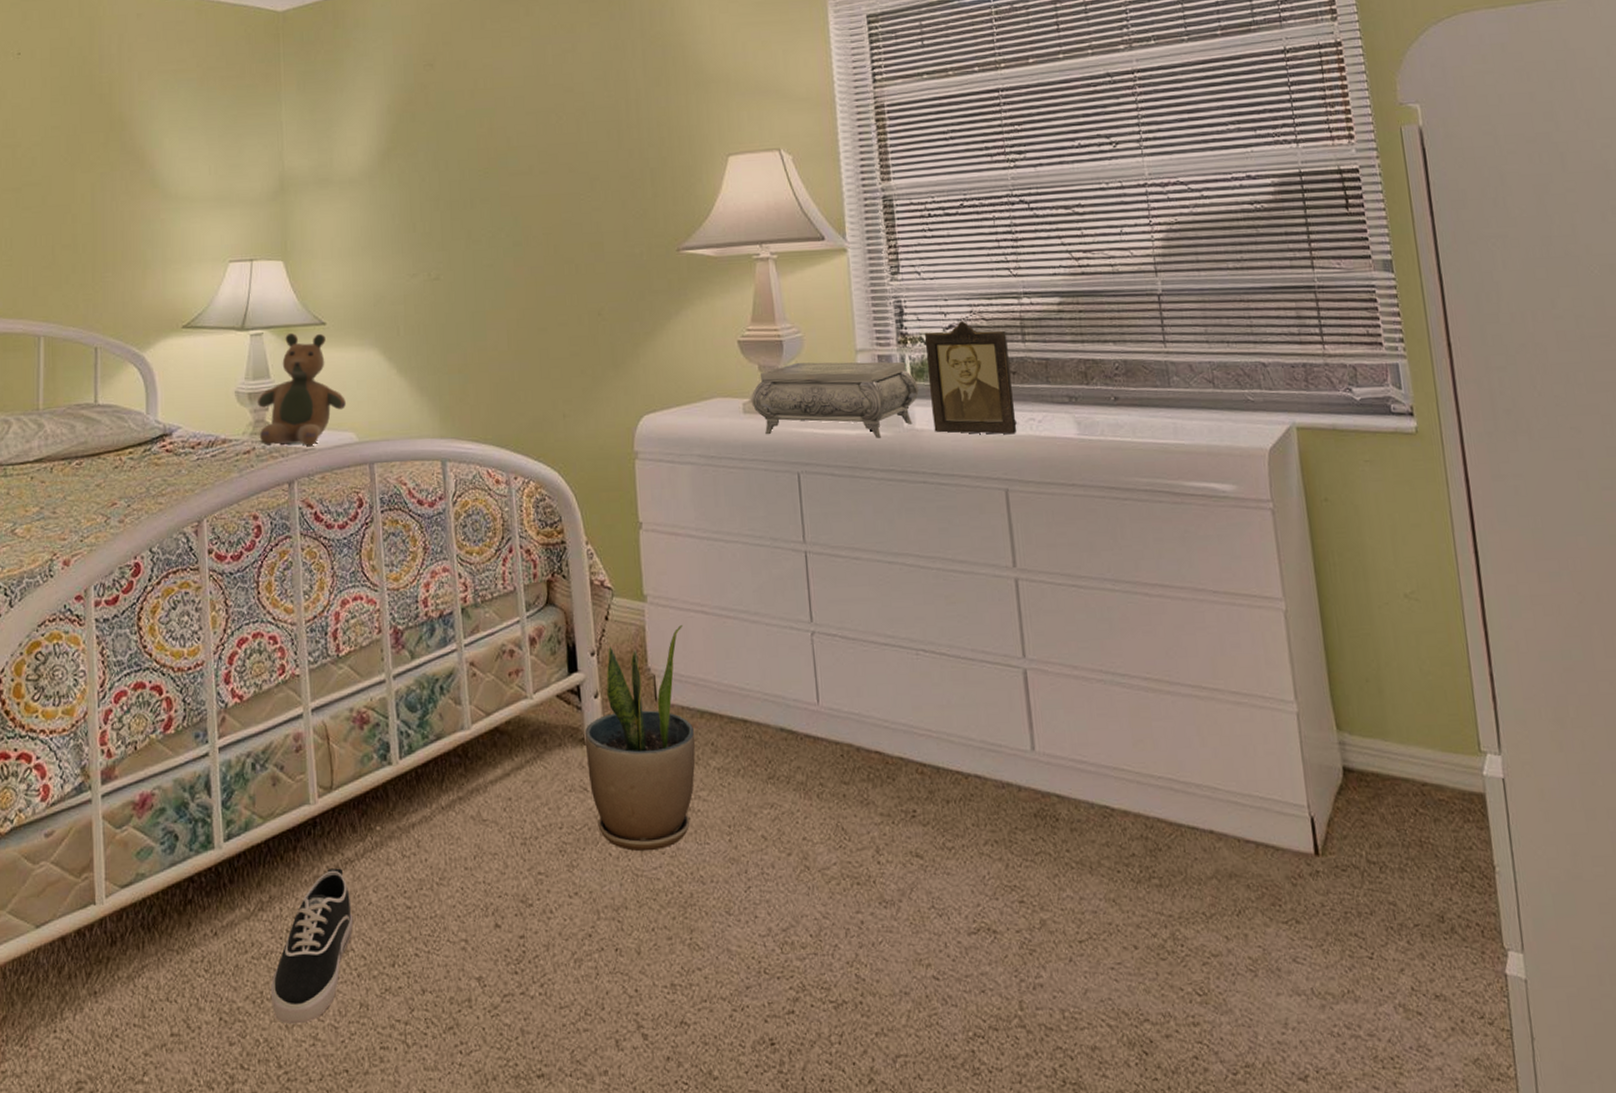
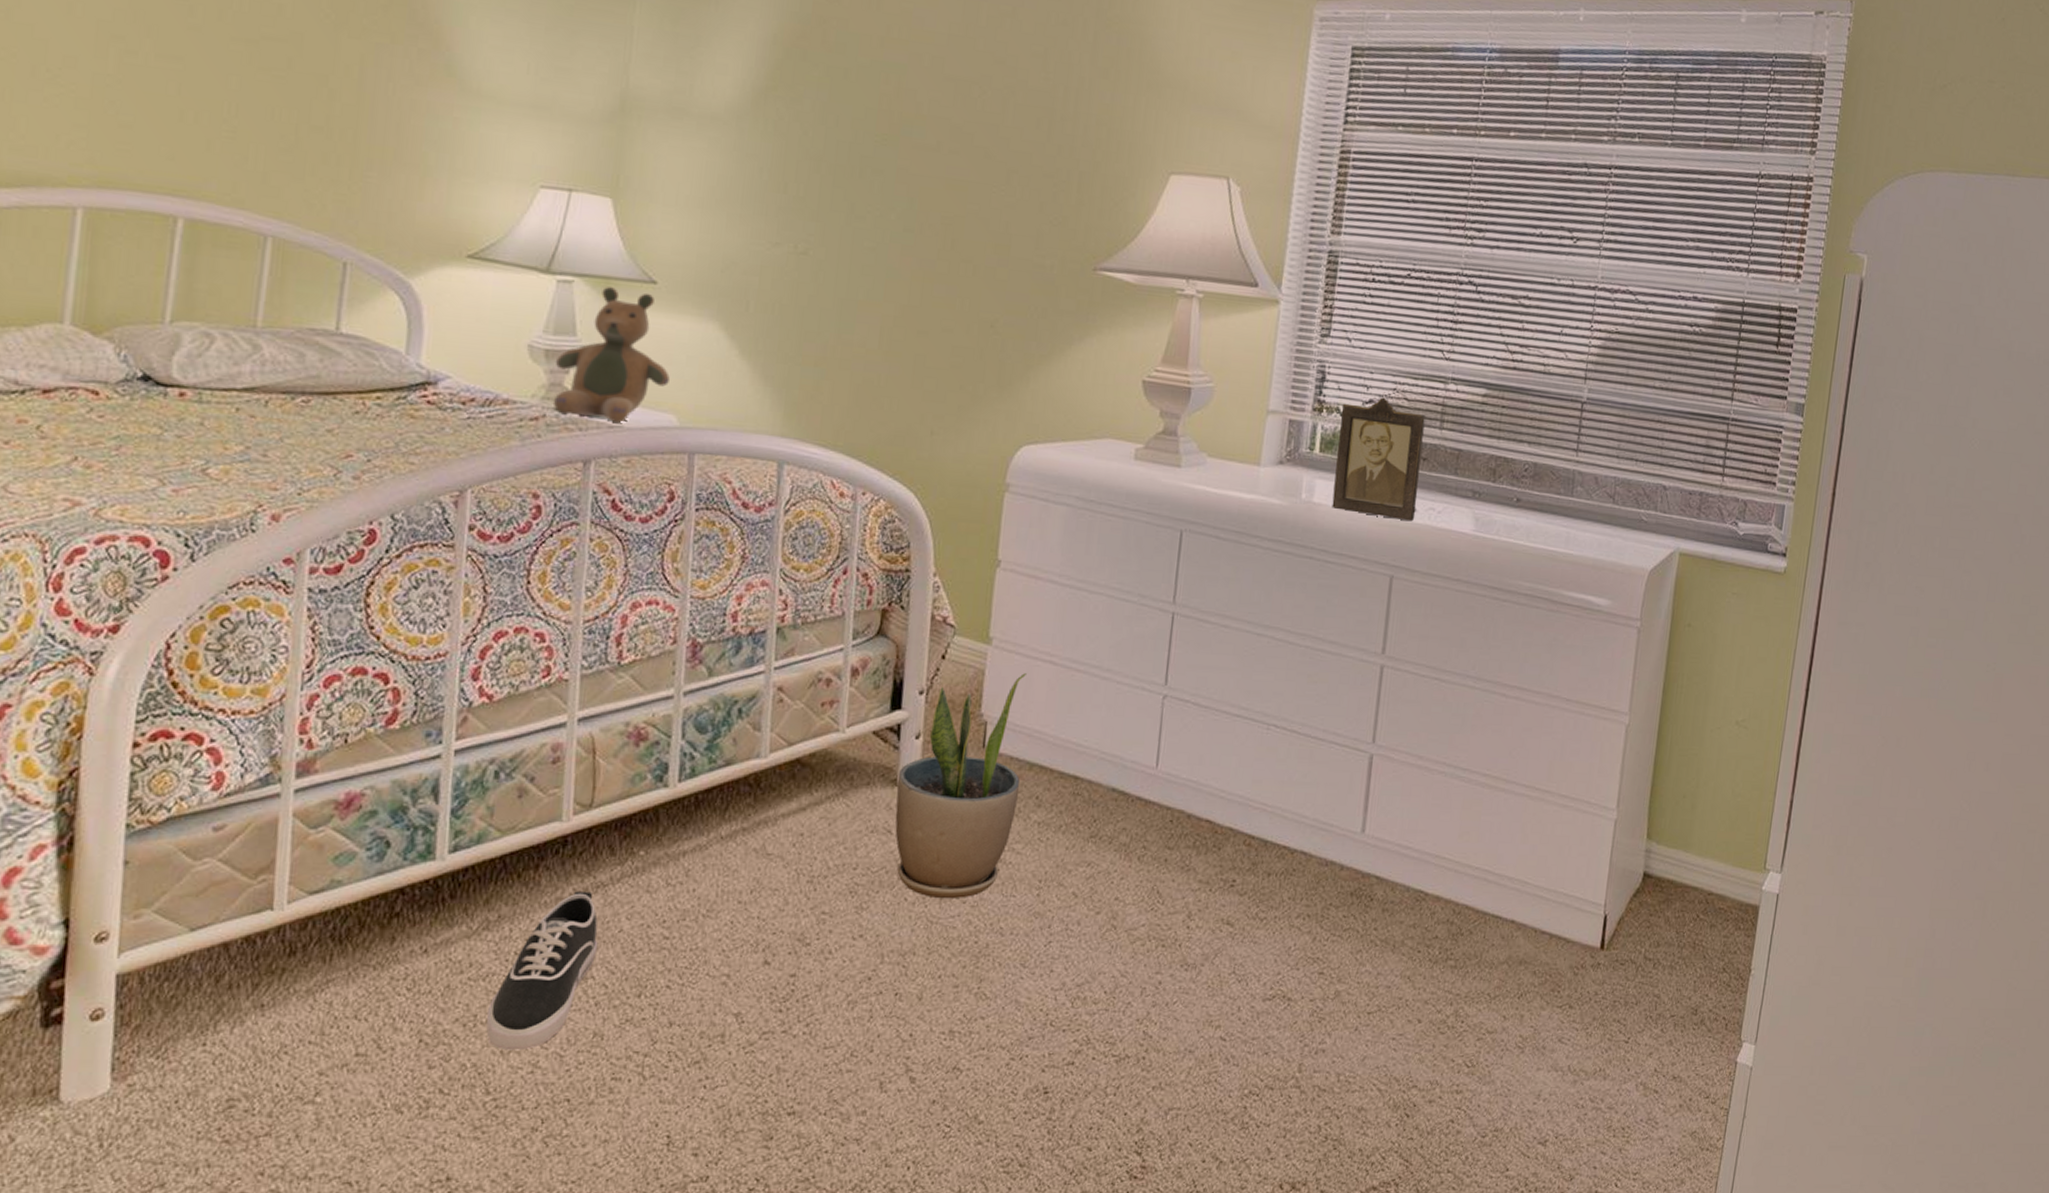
jewelry box: present [751,361,919,438] -> none [1145,413,1325,506]

